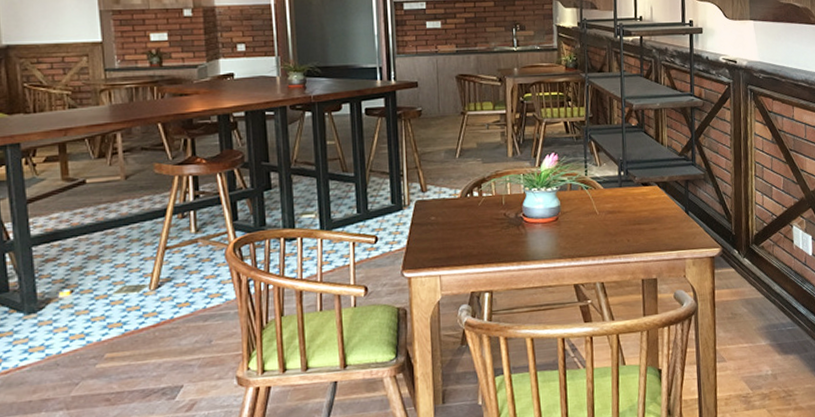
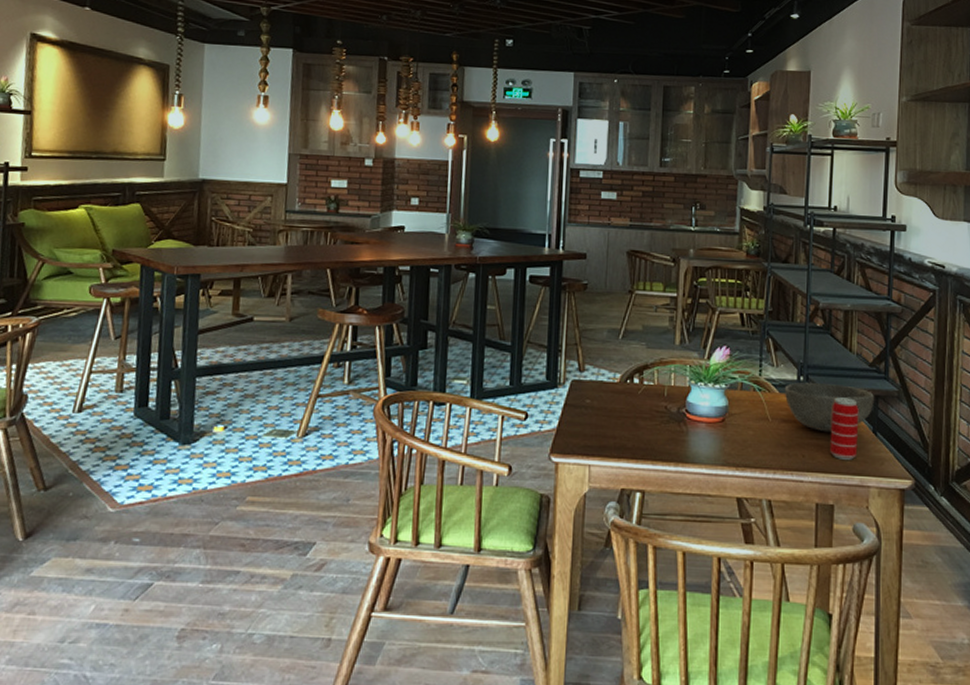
bowl: none [607,175,685,218] -> present [784,382,874,433]
beverage can: none [649,185,674,239] -> present [830,397,859,460]

